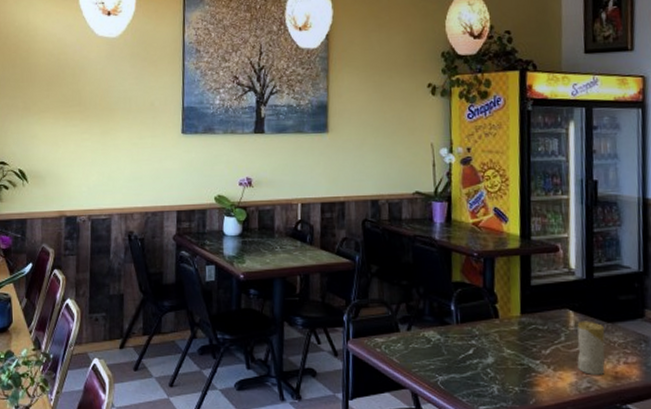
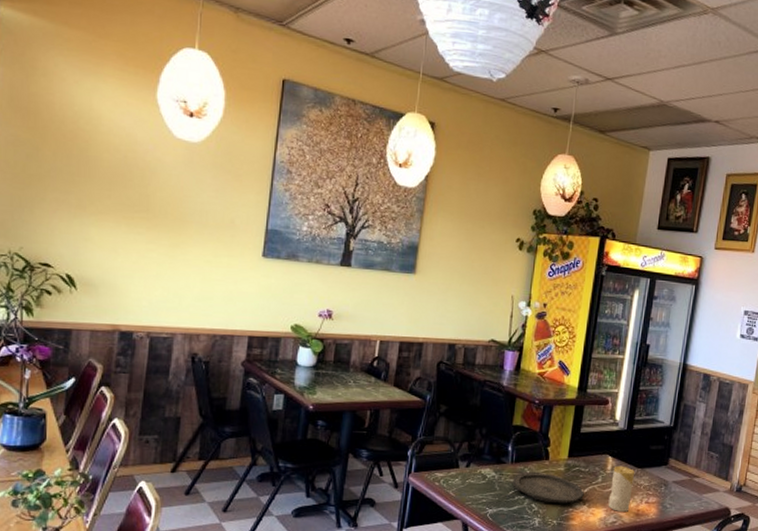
plate: none [461,333,547,368] -> present [513,472,584,504]

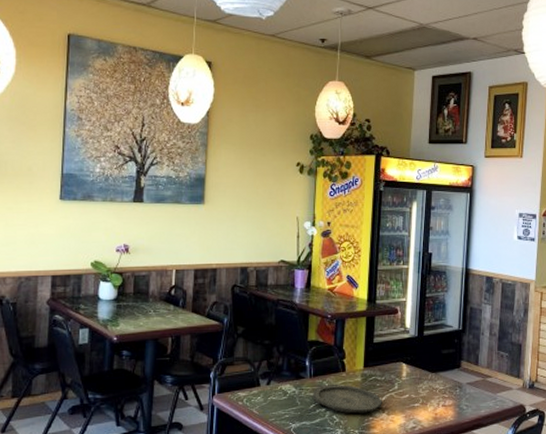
candle: present [608,465,635,512] -> none [406,371,430,417]

